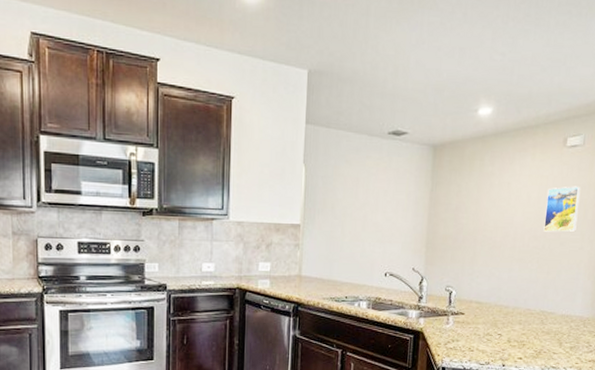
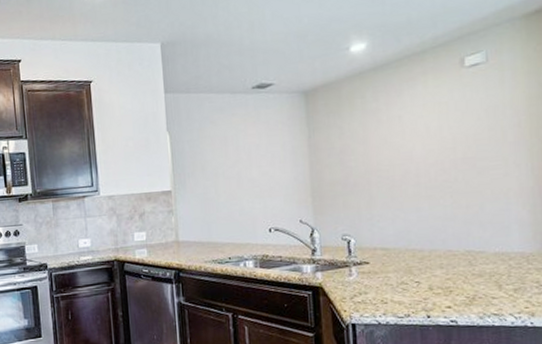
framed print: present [543,186,581,232] -> none [450,107,495,163]

